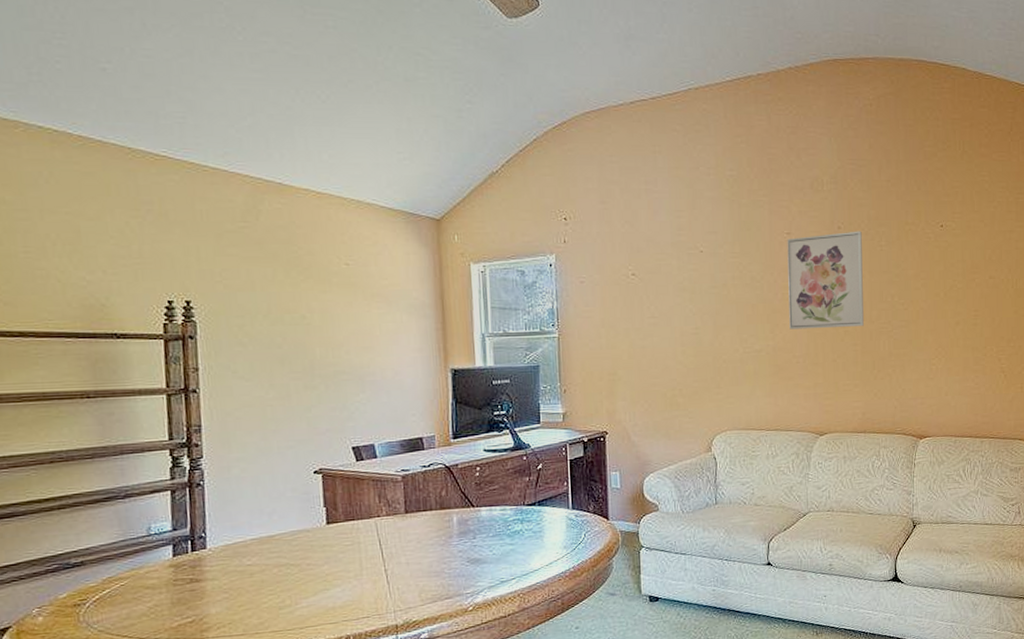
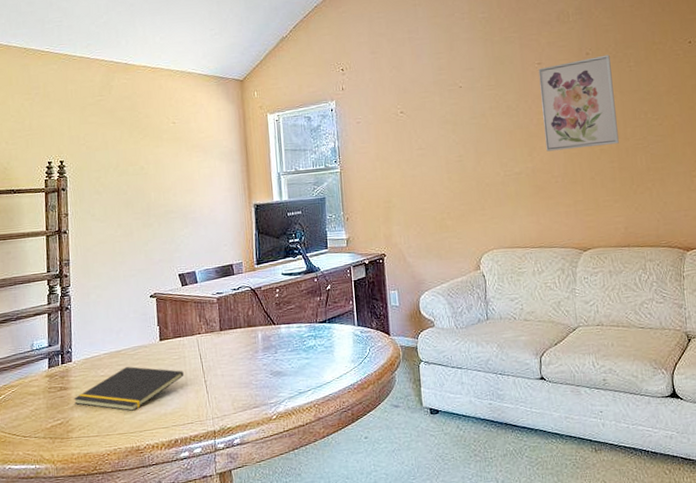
notepad: none [208,554,358,605] -> present [73,366,184,411]

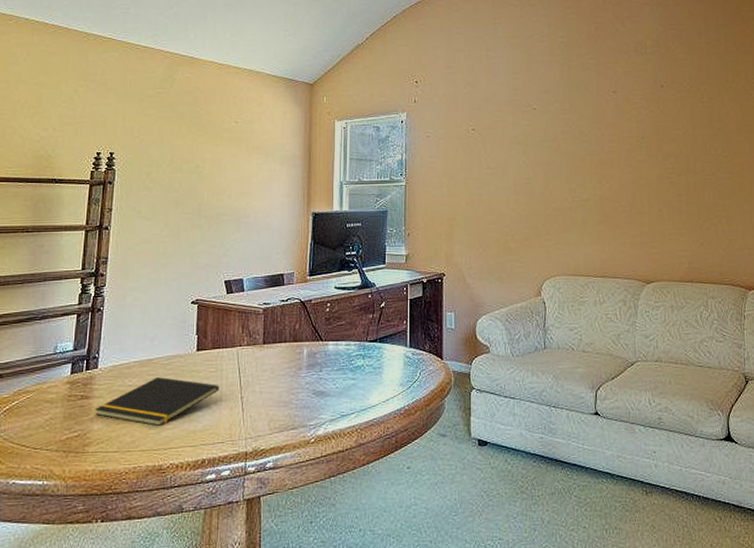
wall art: present [538,54,619,152] -> none [613,88,688,180]

